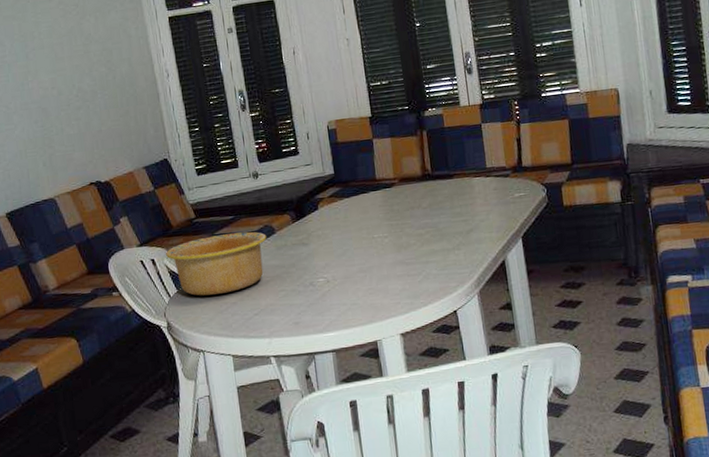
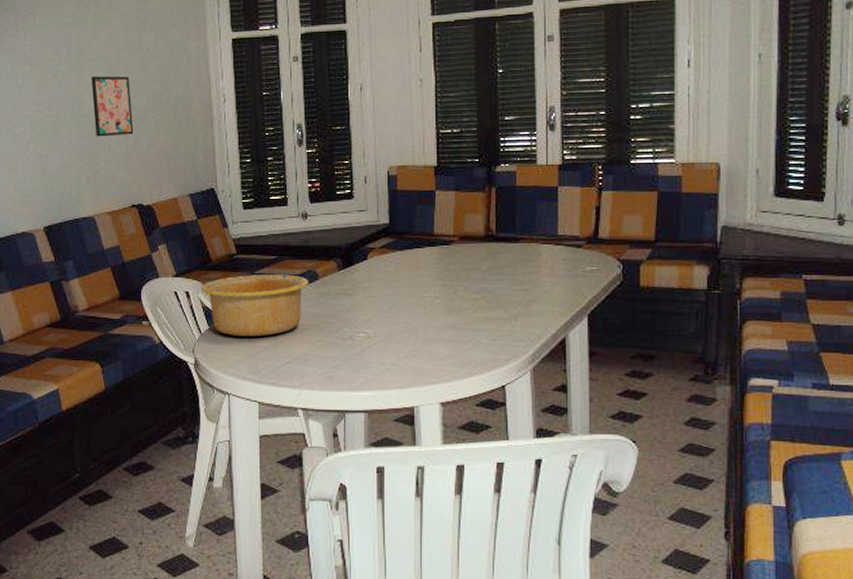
wall art: none [37,61,84,122] -> present [91,76,134,137]

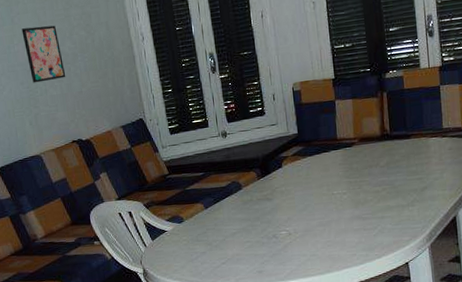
bowl: present [202,274,309,336] -> none [142,187,234,246]

